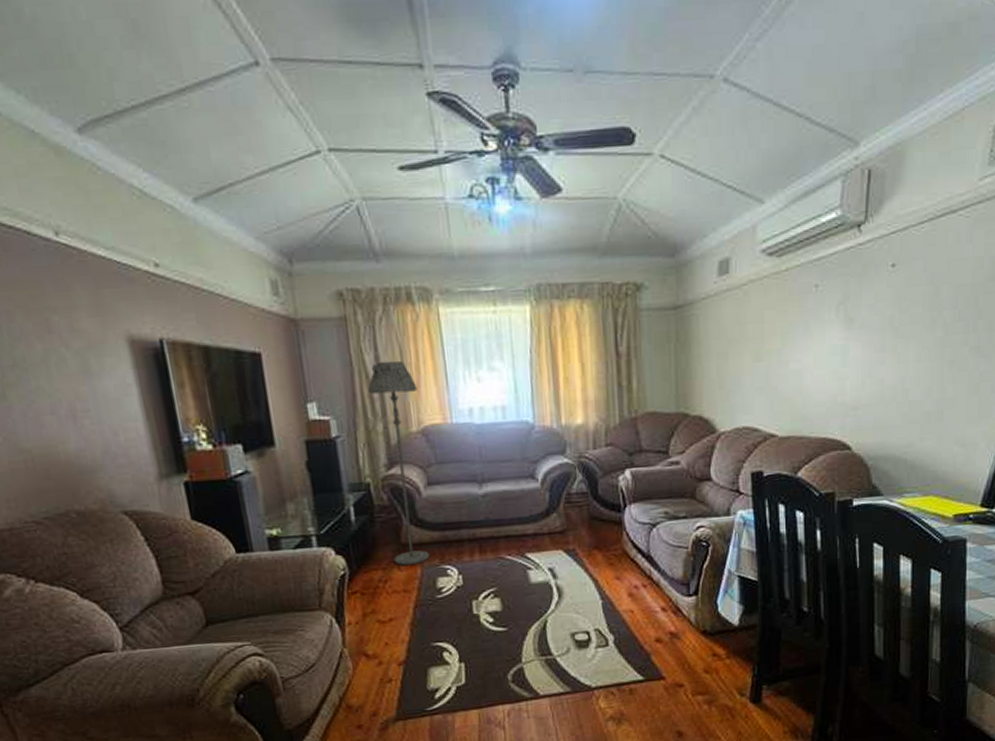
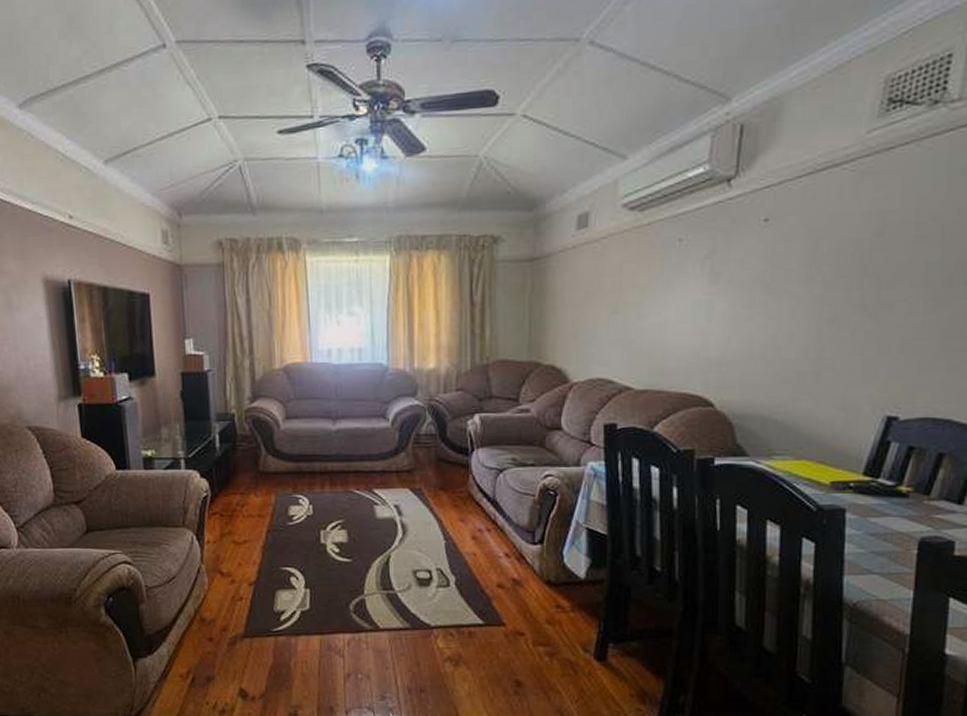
floor lamp: present [368,360,430,565] -> none [239,303,284,492]

